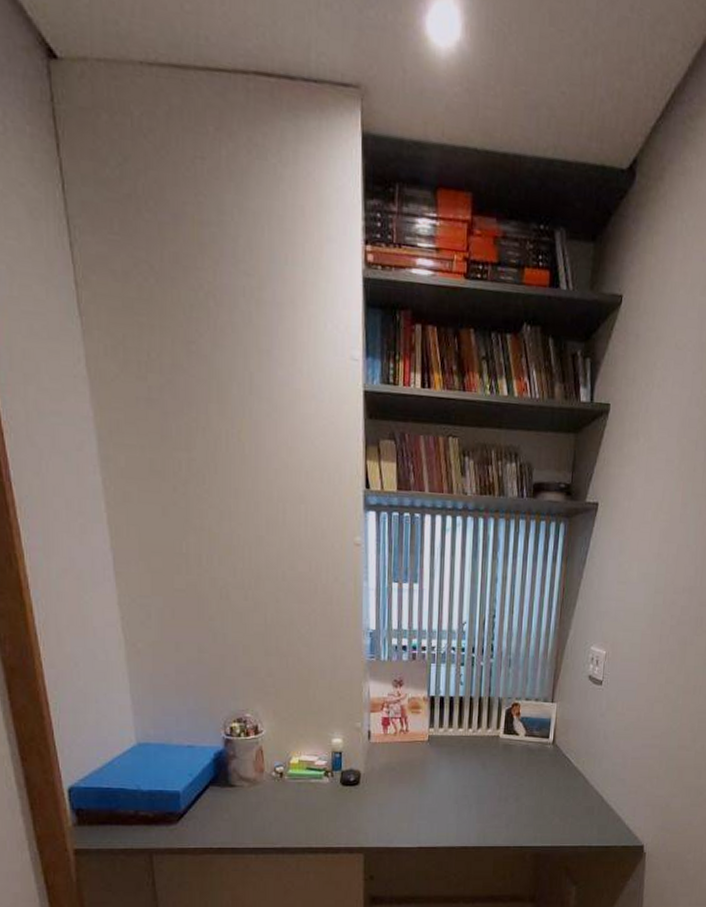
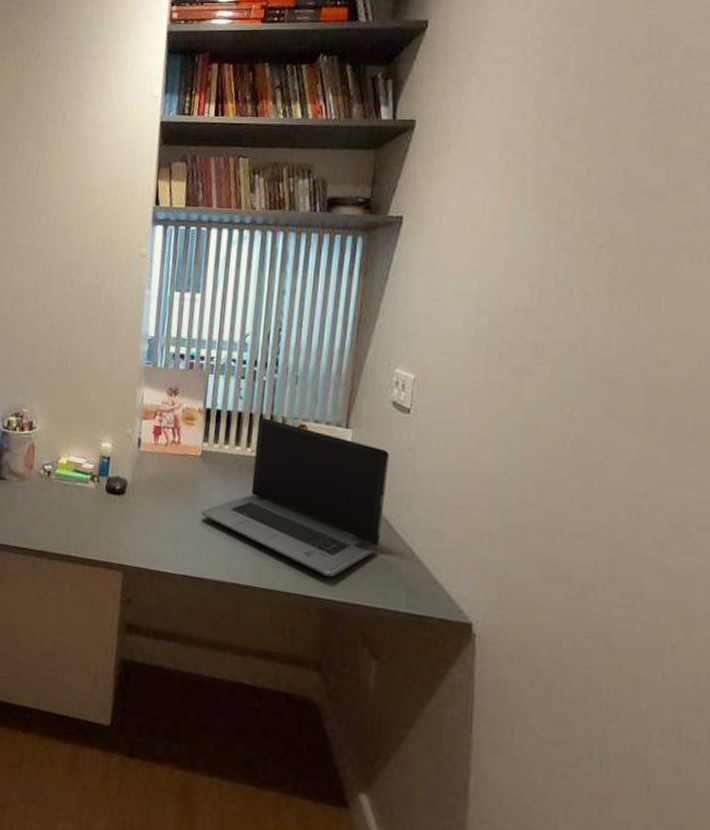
laptop computer: none [431,700,586,828] -> present [201,417,390,577]

